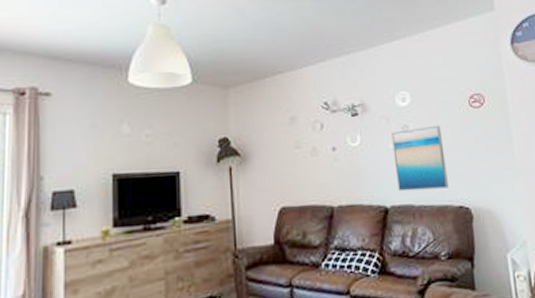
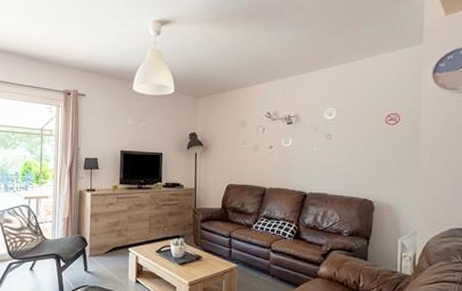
wall art: present [391,125,449,192] -> none [316,136,358,184]

